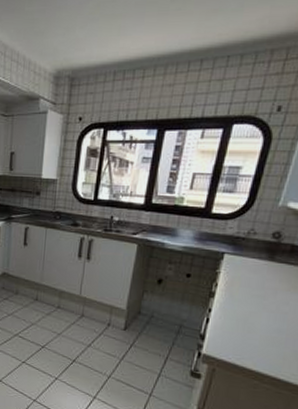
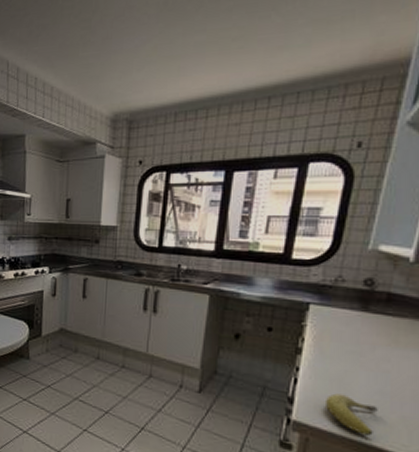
fruit: none [230,331,275,367] -> present [324,393,378,436]

